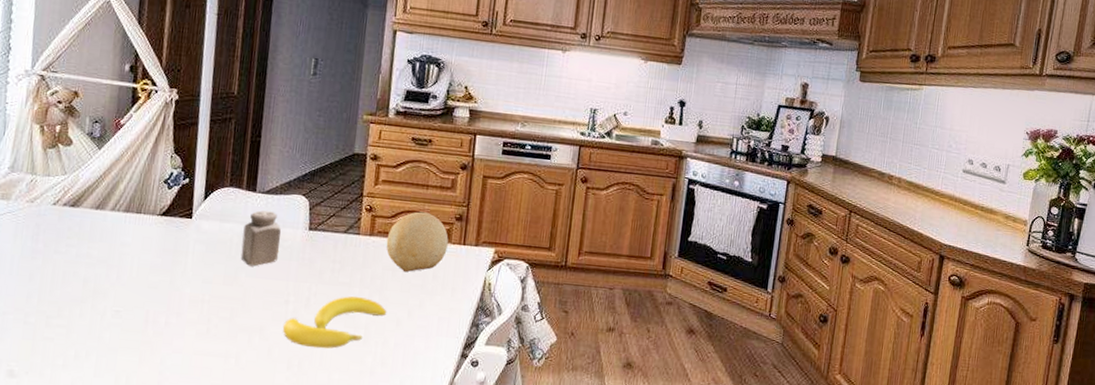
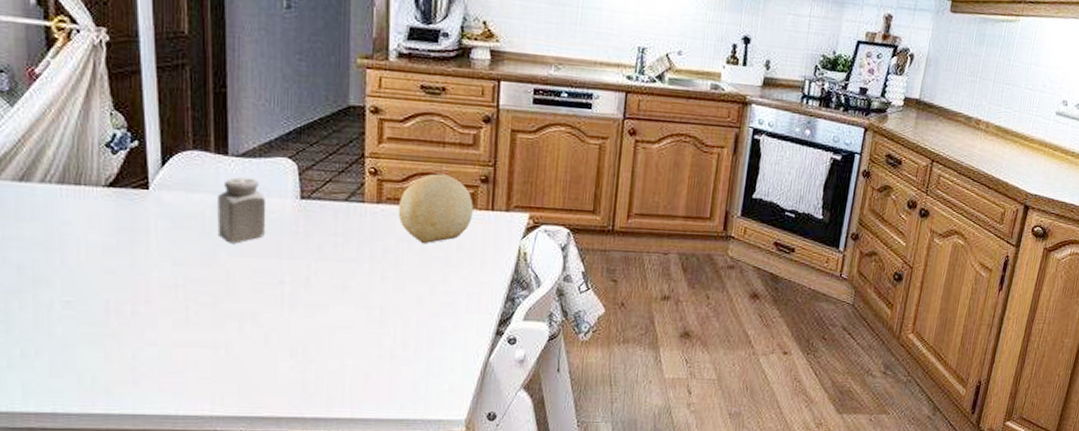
banana: present [282,296,387,349] -> none [279,273,405,333]

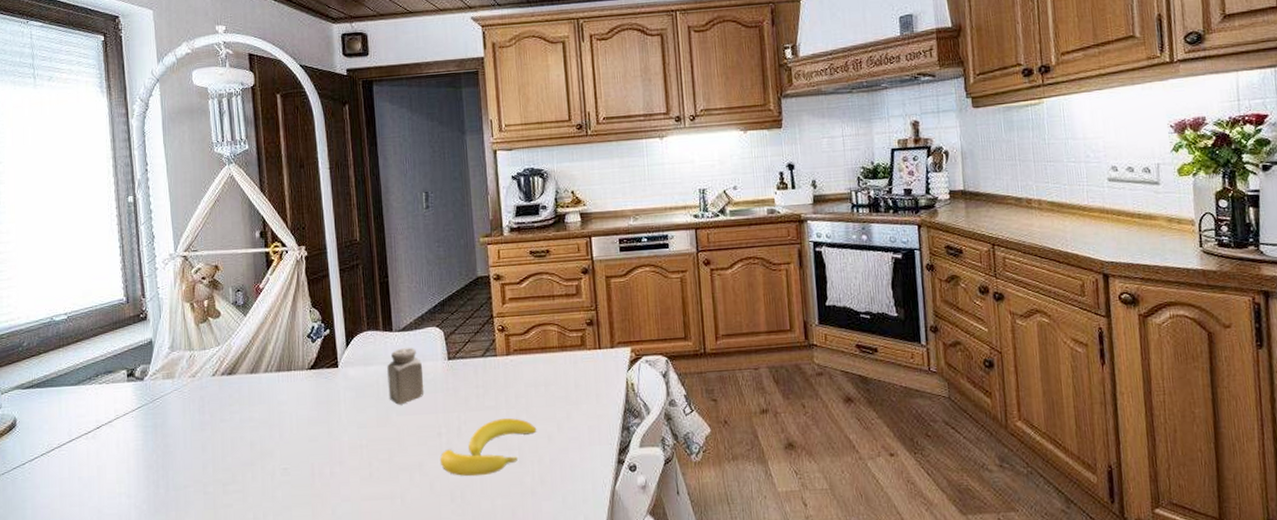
banana: none [279,273,405,333] -> present [439,418,537,477]
decorative ball: present [398,173,473,244] -> none [523,323,584,386]

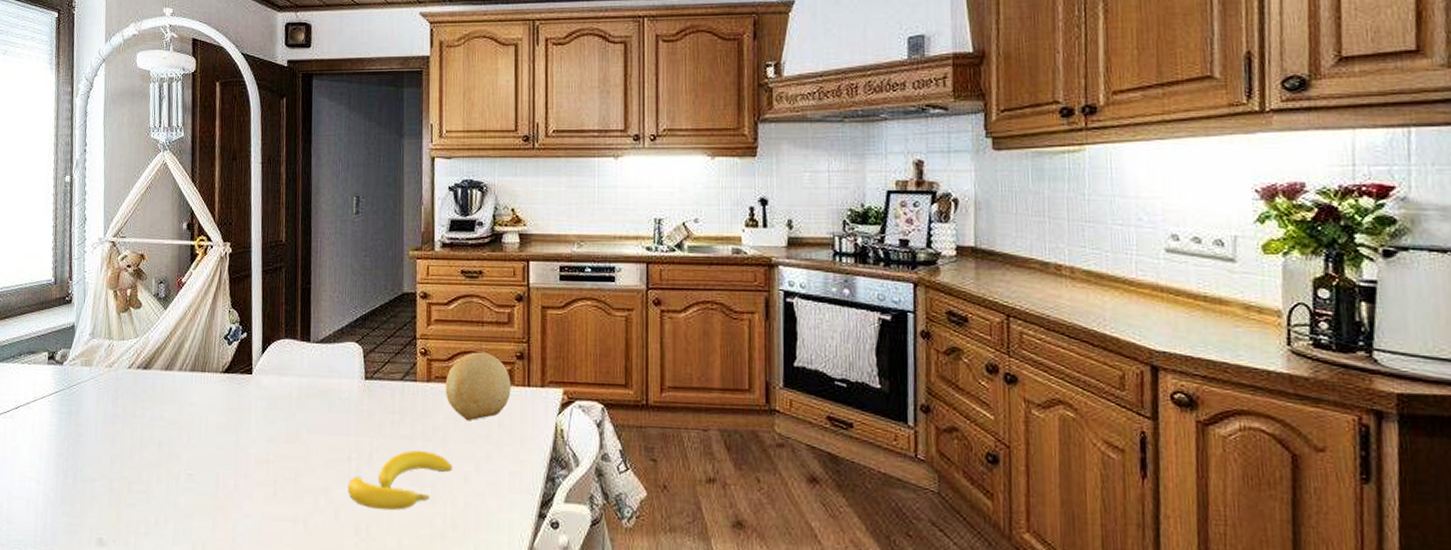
salt shaker: present [387,348,424,405] -> none [300,361,338,422]
decorative ball: none [523,323,584,386] -> present [445,352,511,421]

